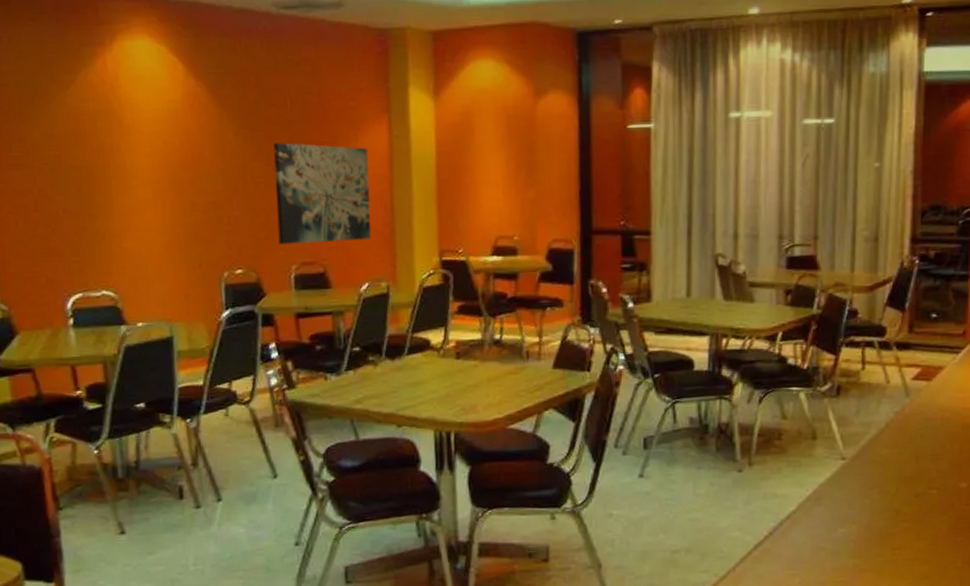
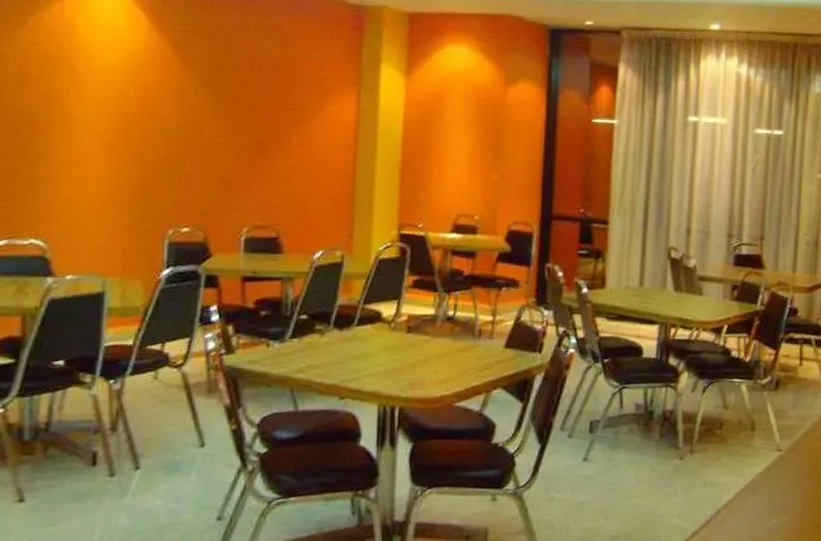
wall art: present [274,143,372,244] -> none [231,105,334,208]

